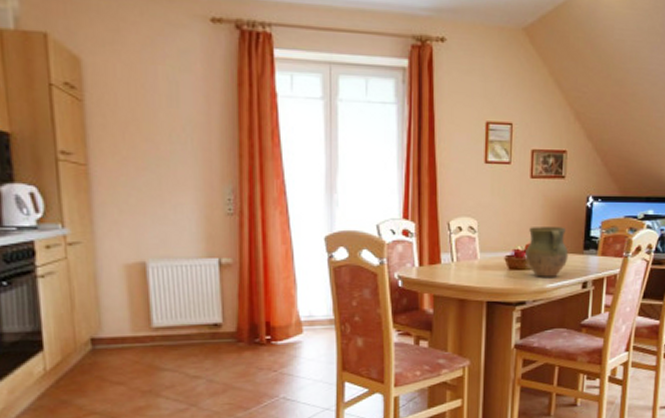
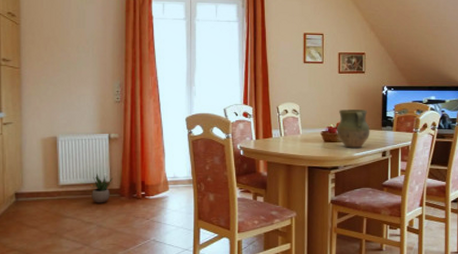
potted plant: none [197,312,226,351] -> present [91,173,112,203]

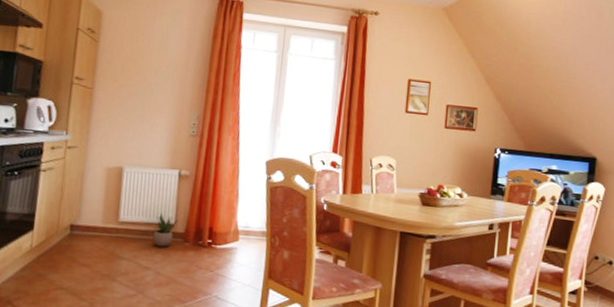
ceramic jug: present [337,110,370,148] -> none [437,170,477,217]

